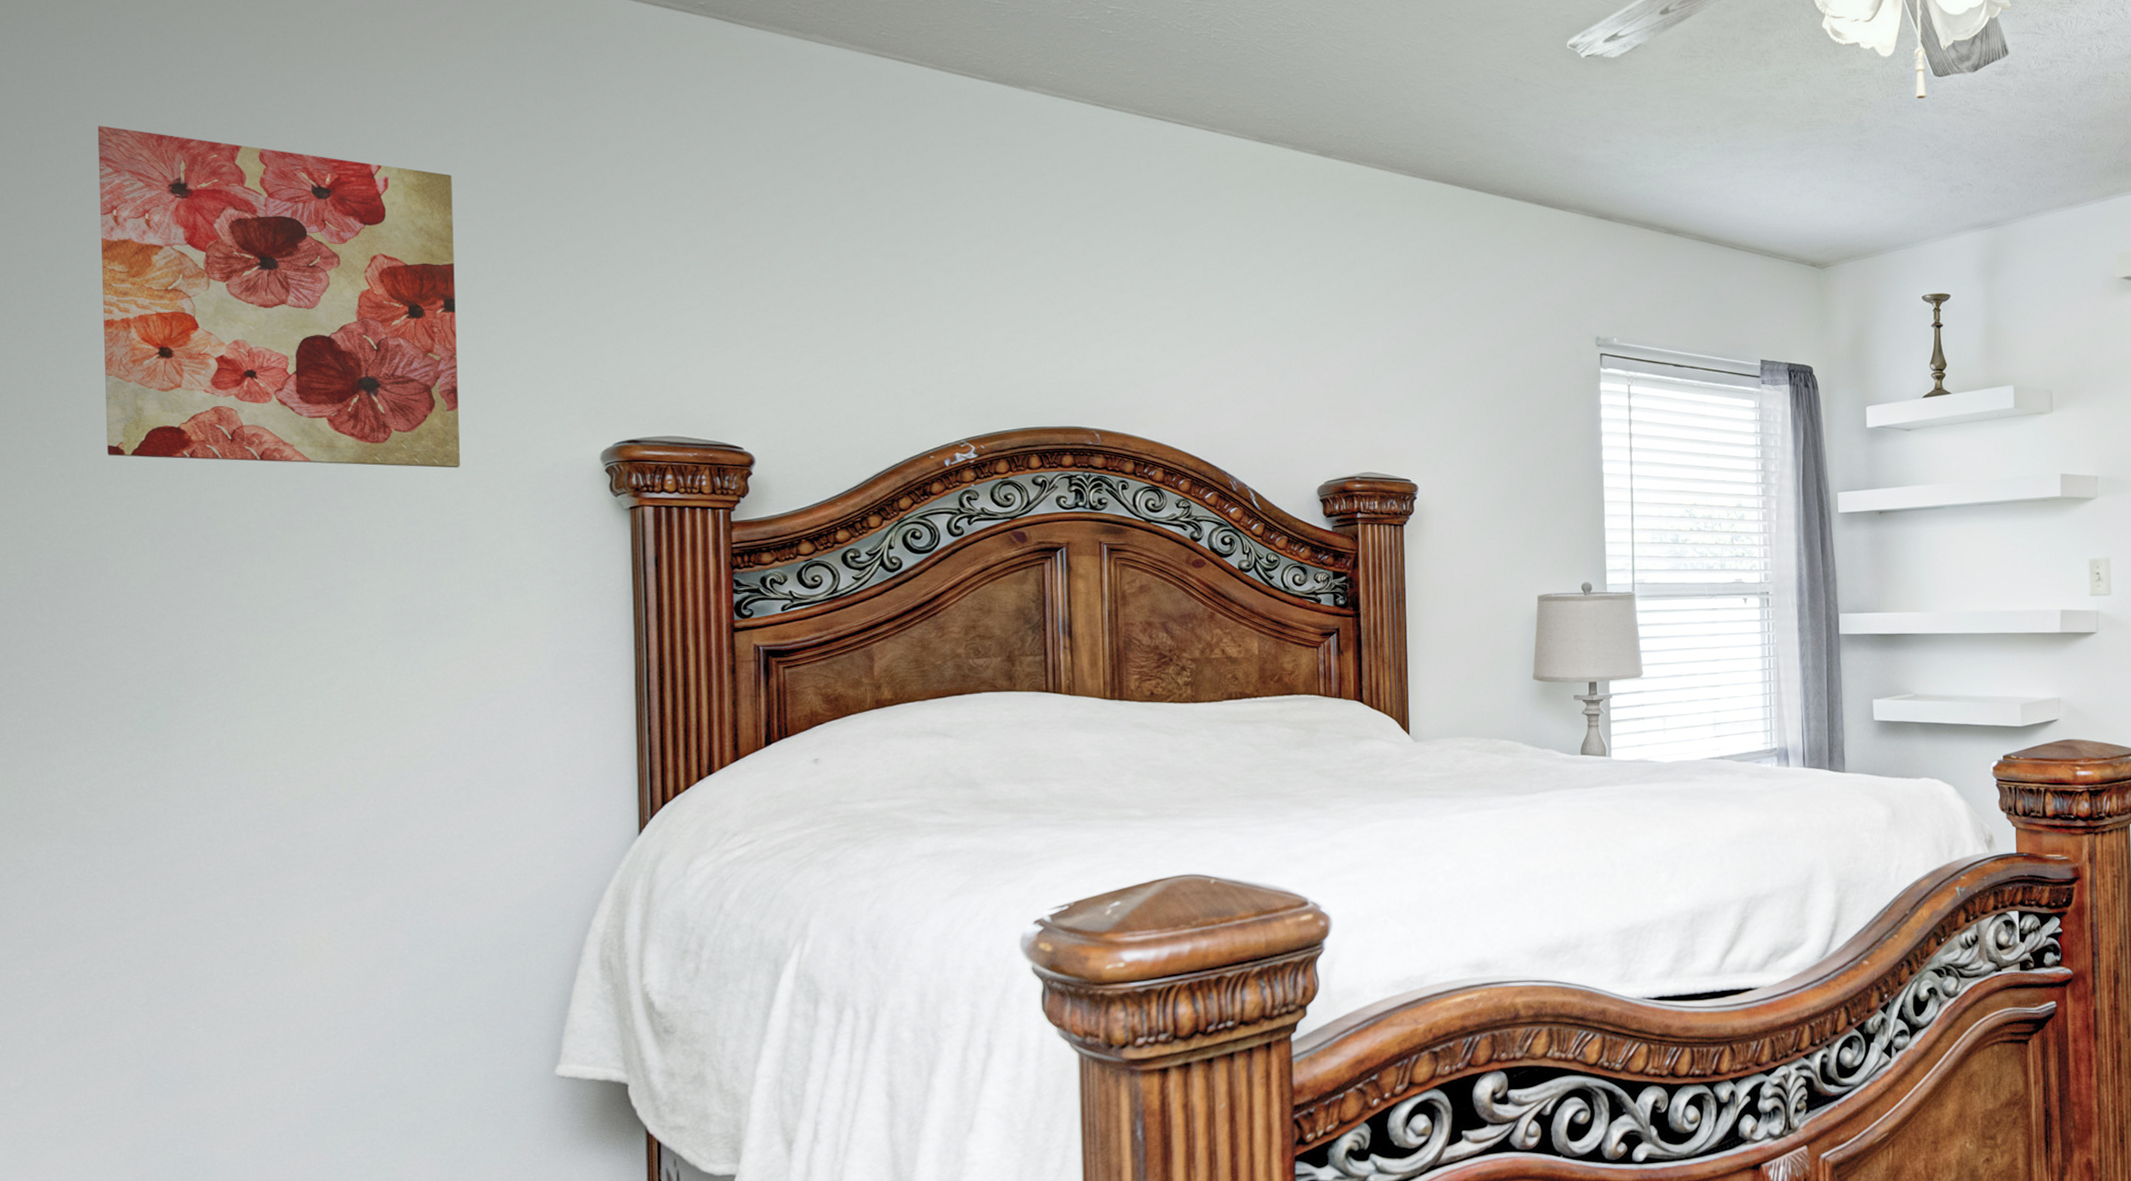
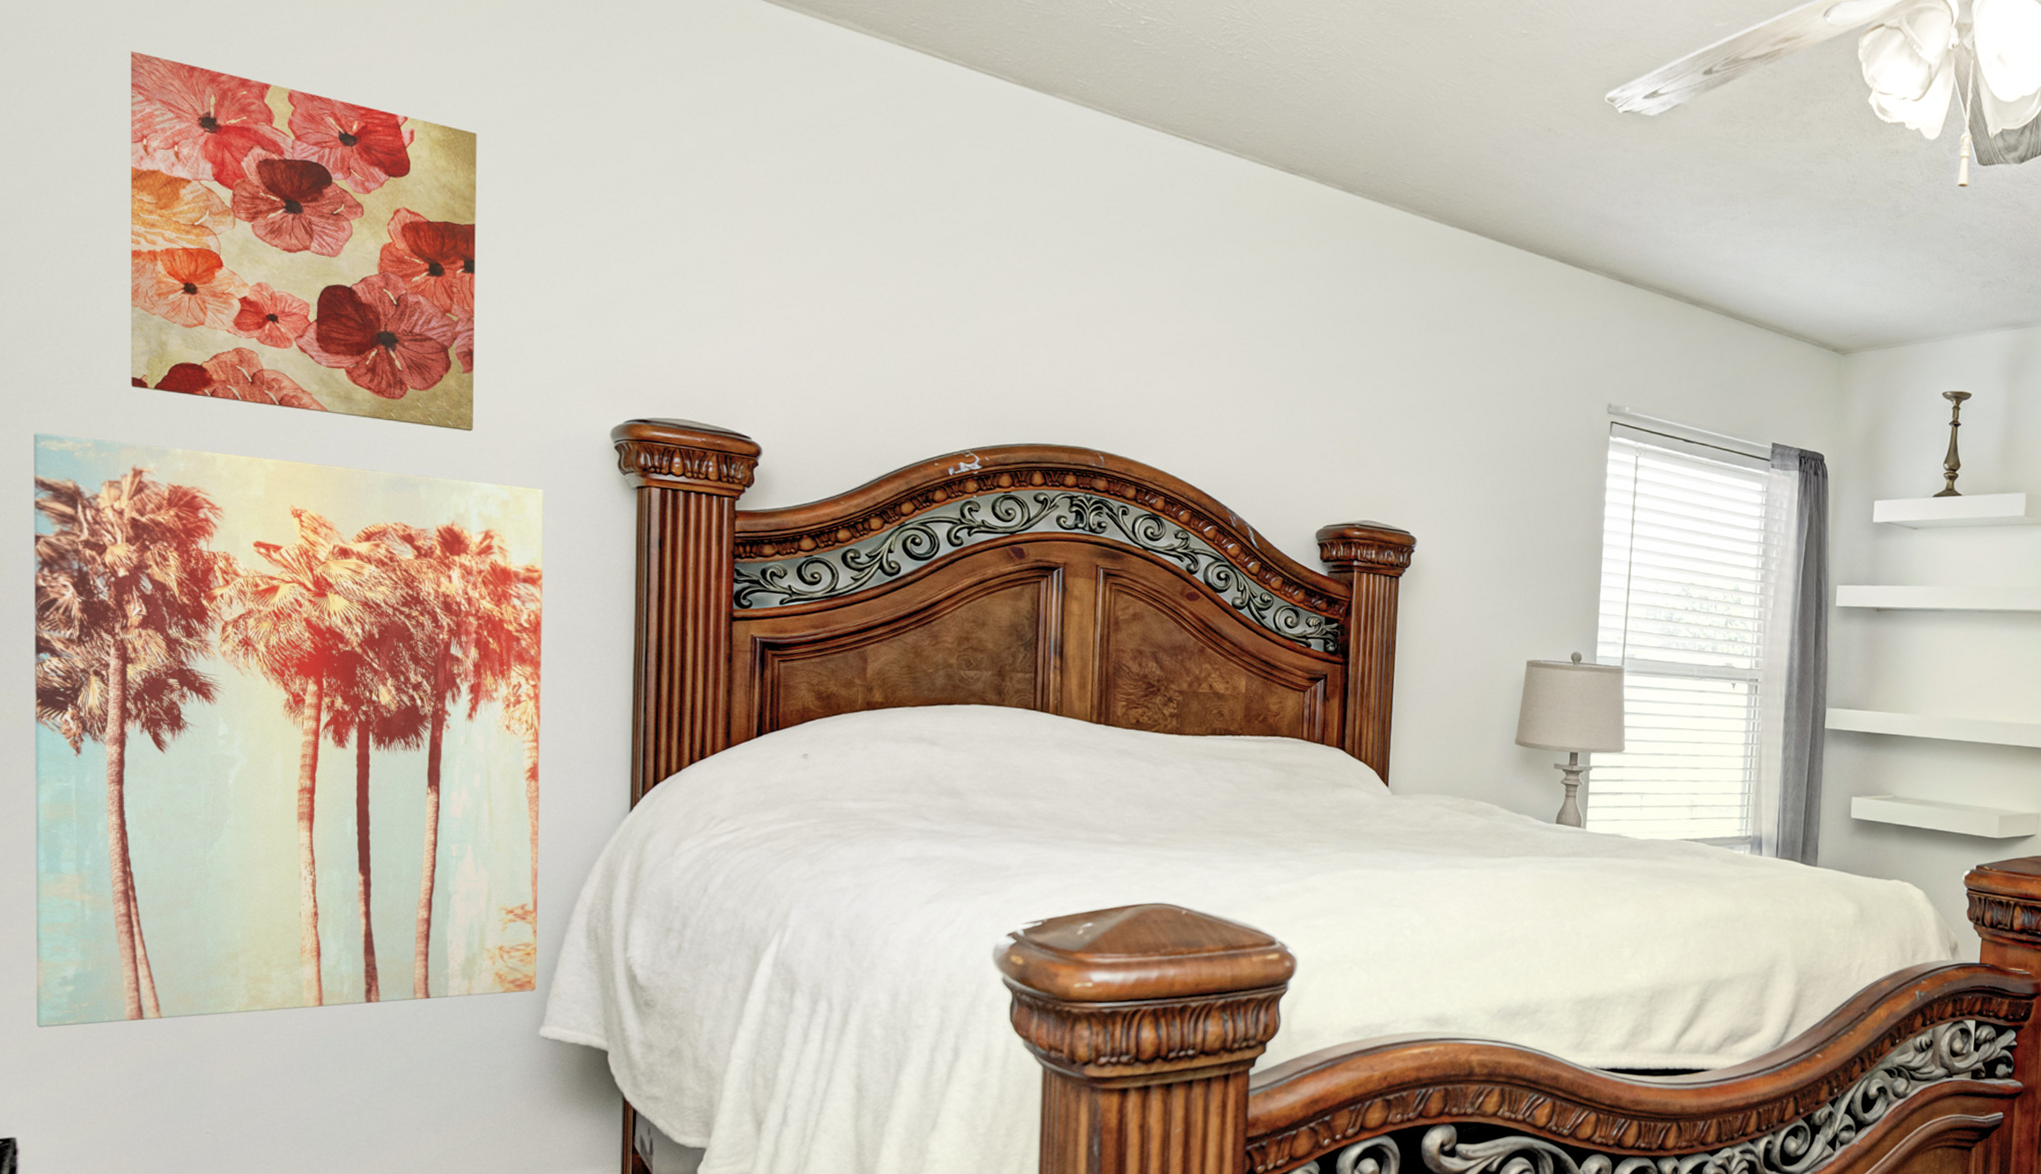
wall art: none [8,509,550,1120] -> present [34,432,544,1028]

